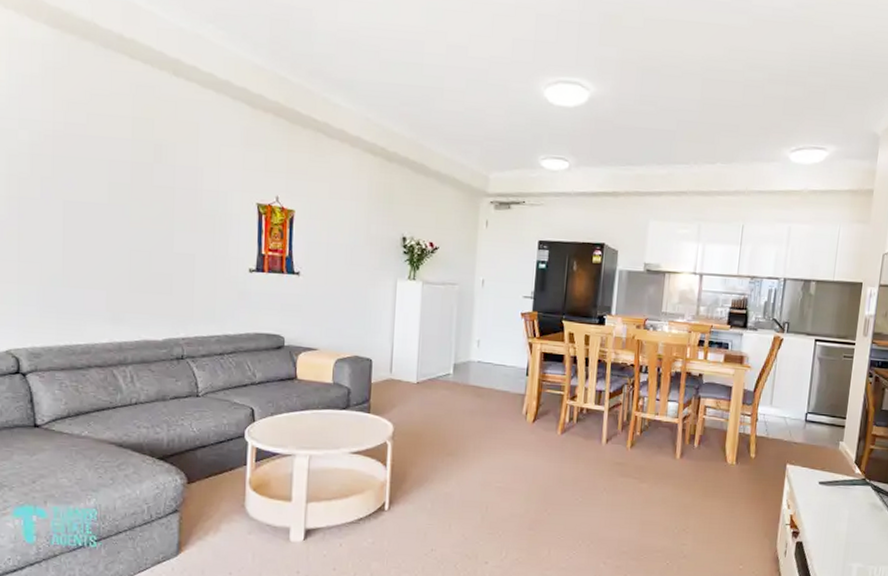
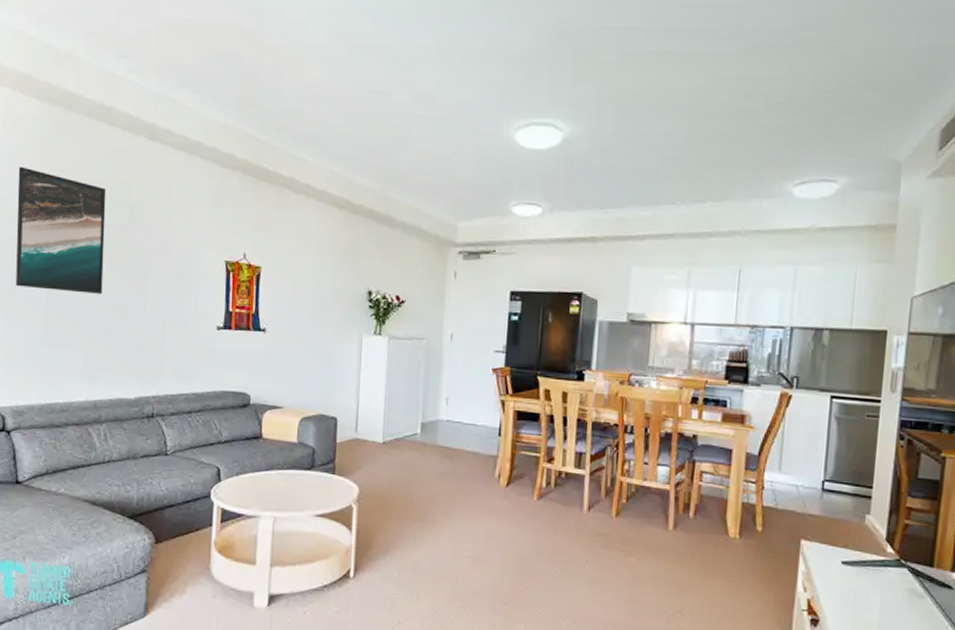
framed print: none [27,96,128,234] -> present [16,166,107,294]

